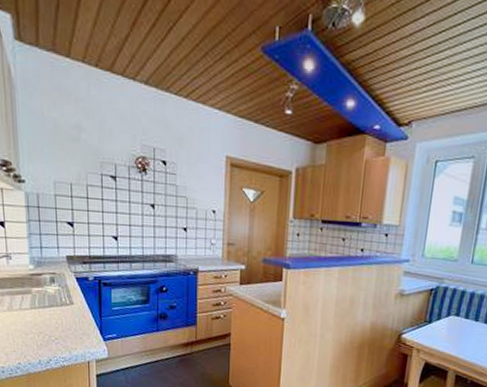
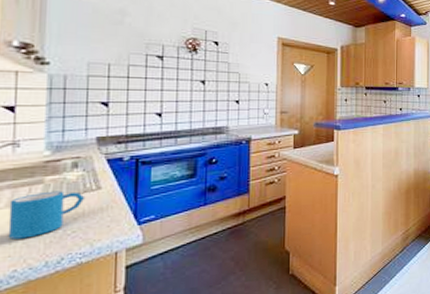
mug: none [10,301,62,339] -> present [8,191,85,239]

